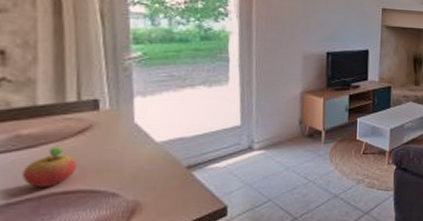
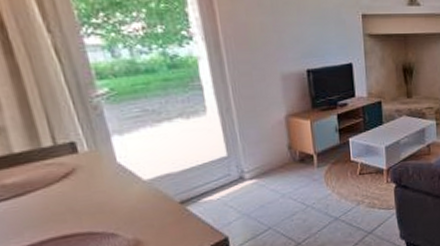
fruit: present [22,147,77,187] -> none [17,193,70,234]

